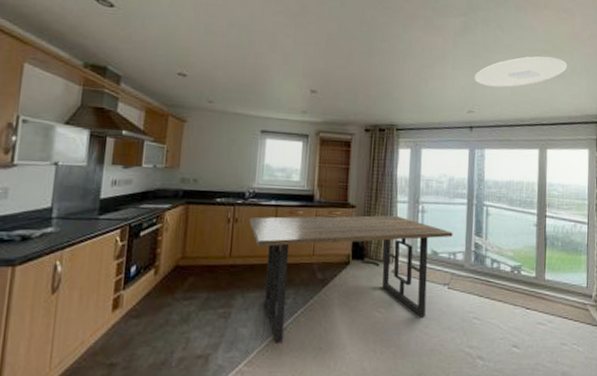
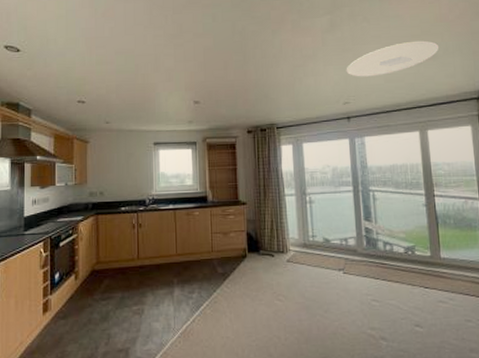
dining table: present [248,215,453,343] -> none [151,208,343,335]

